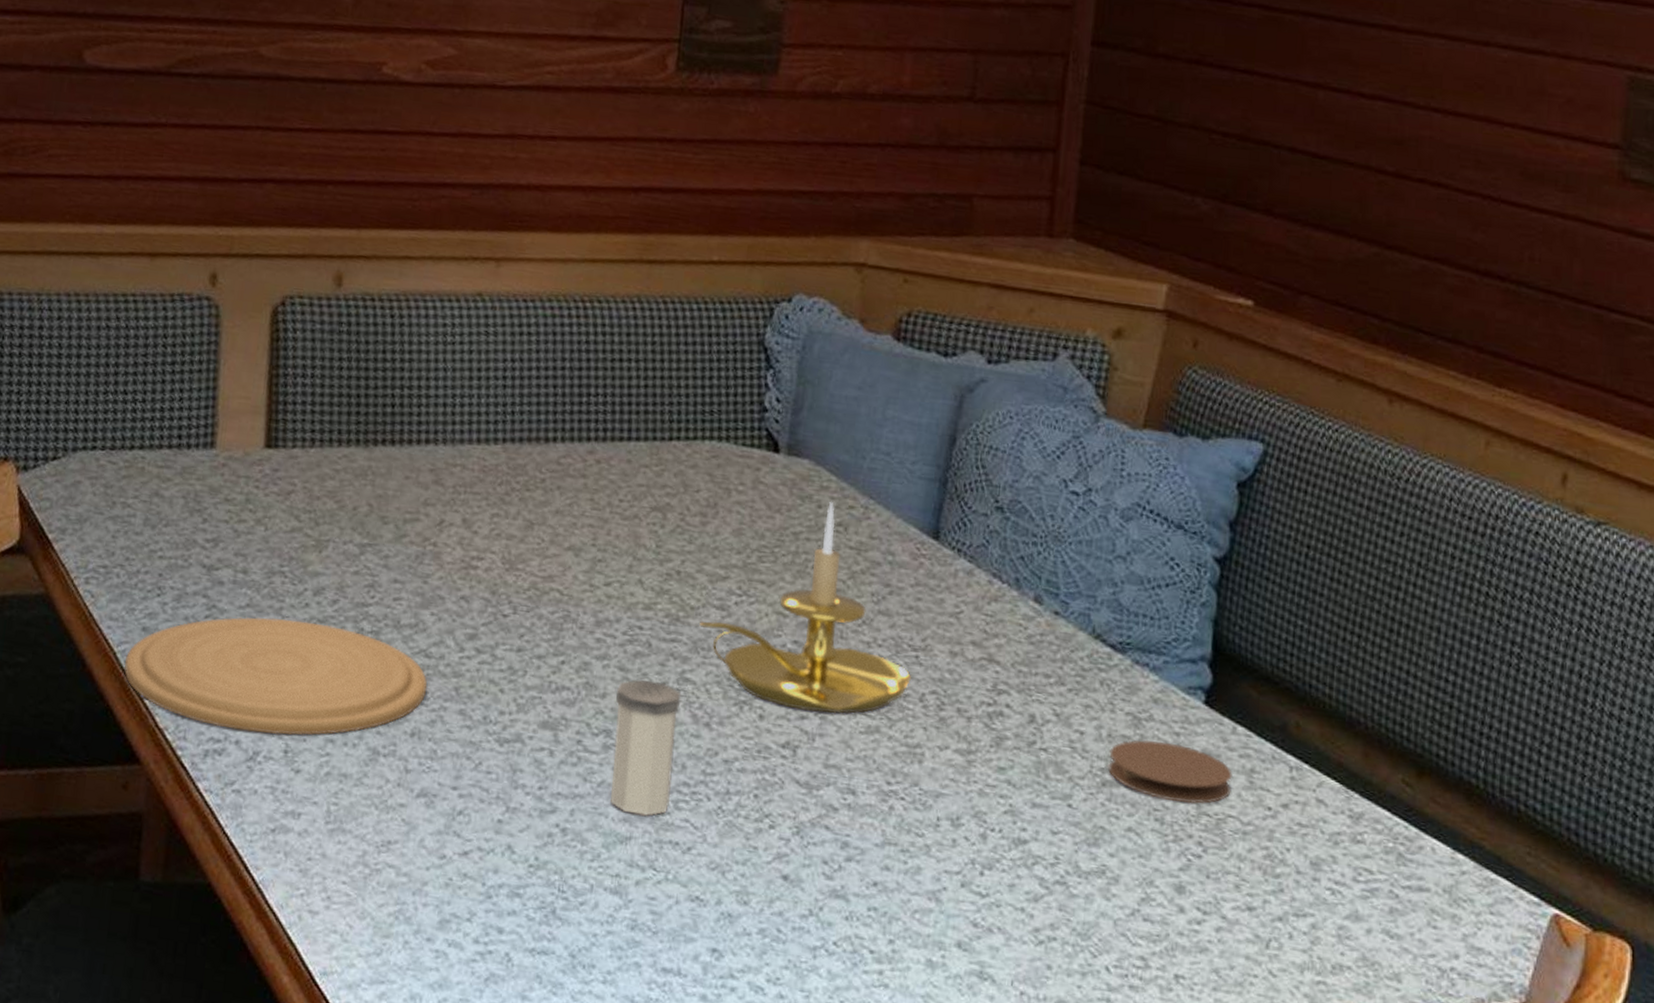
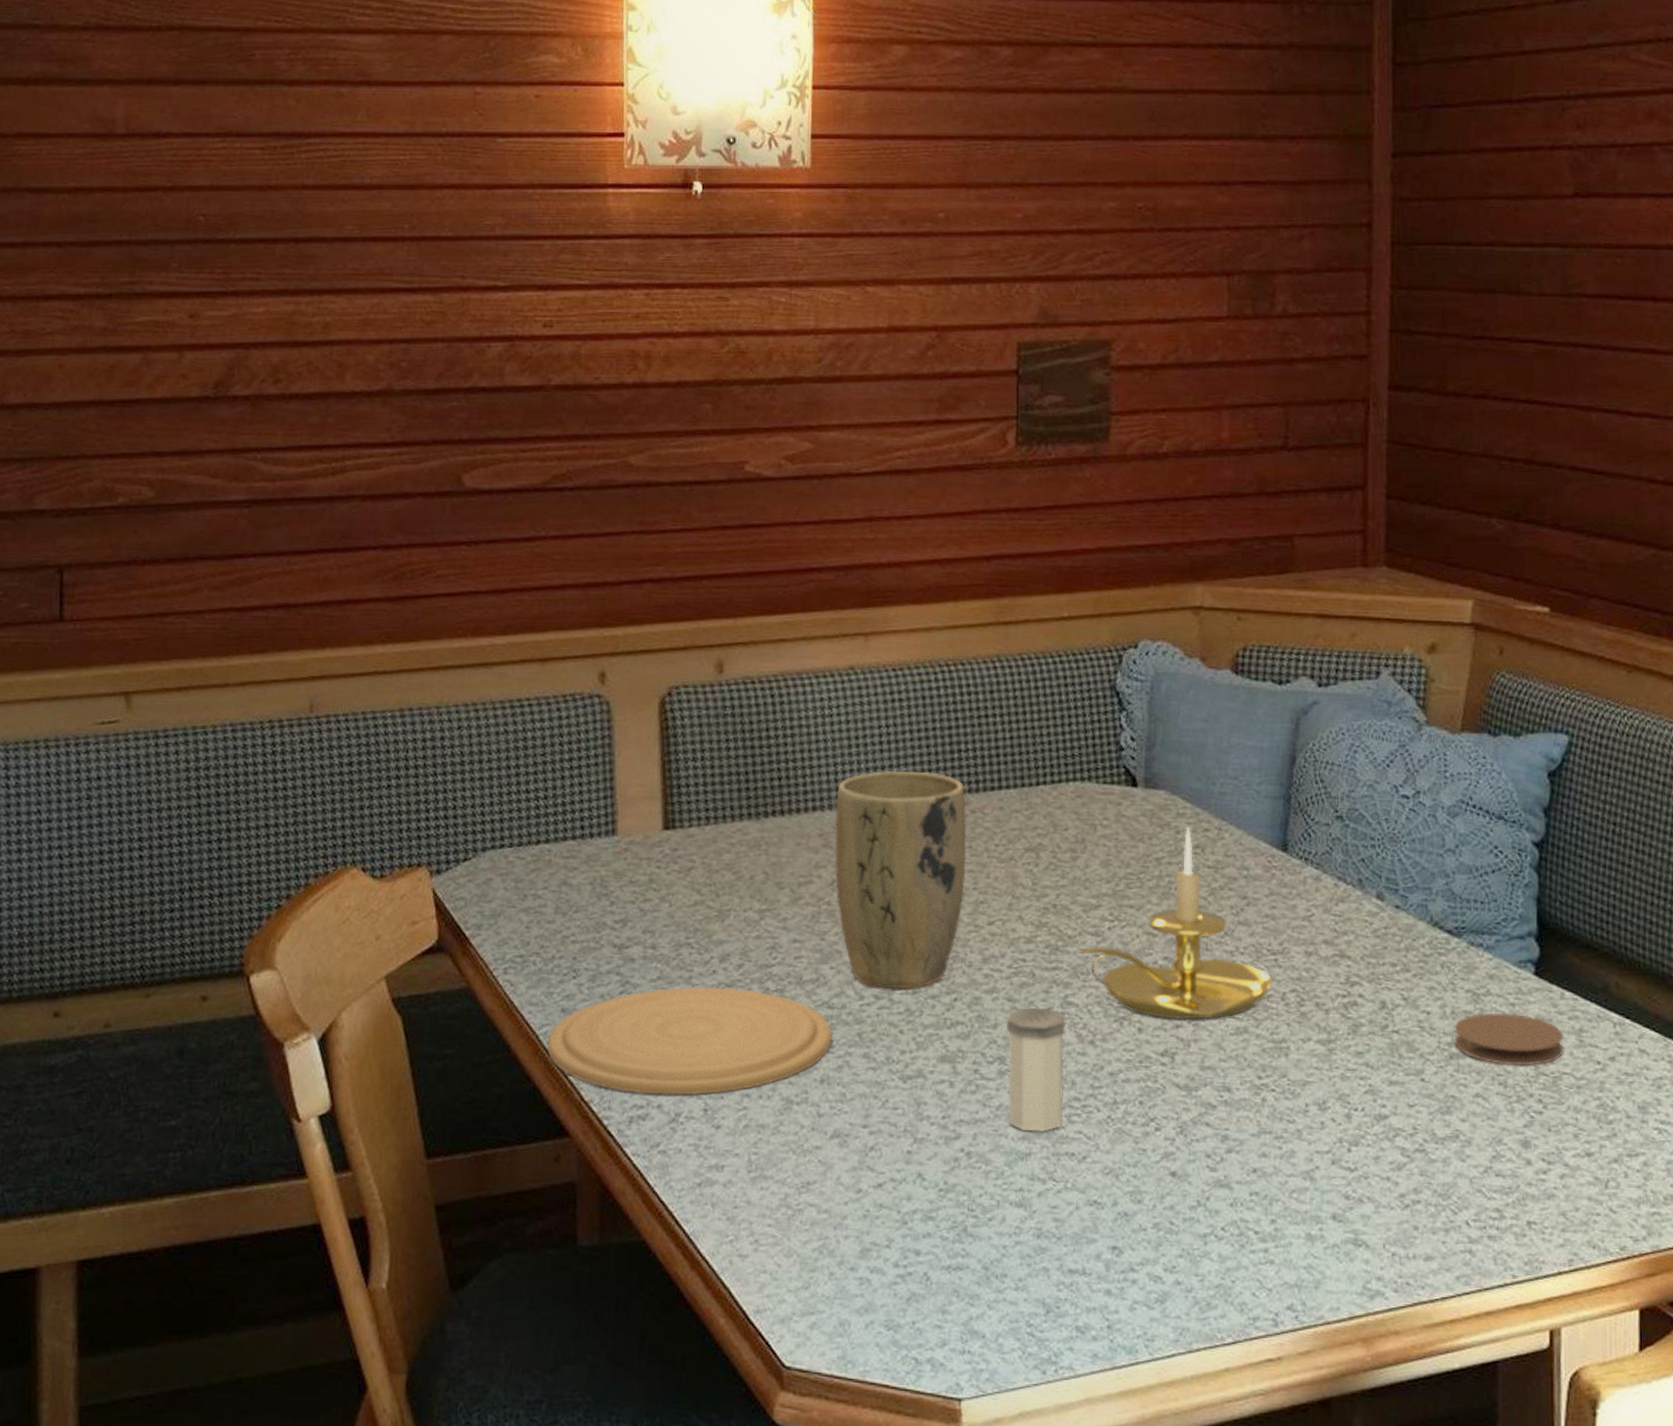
plant pot: none [443,408,591,646] -> present [834,770,967,990]

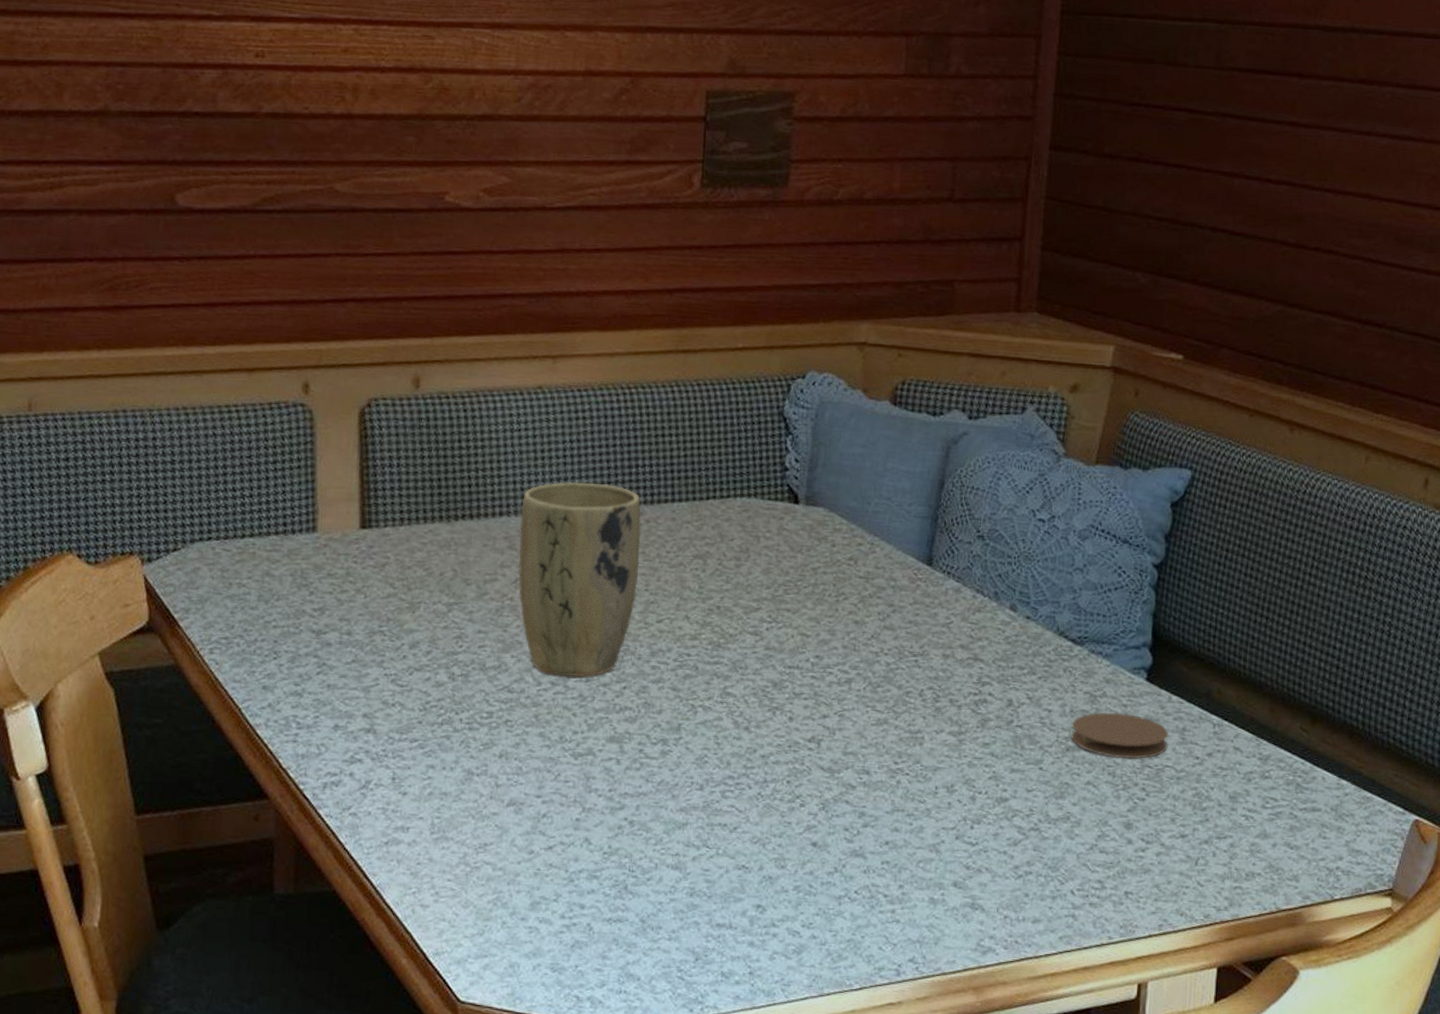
plate: present [546,987,832,1095] -> none [248,670,511,765]
salt shaker: present [1007,1008,1066,1132] -> none [669,697,725,805]
candle holder: present [1076,827,1273,1020] -> none [736,541,913,712]

